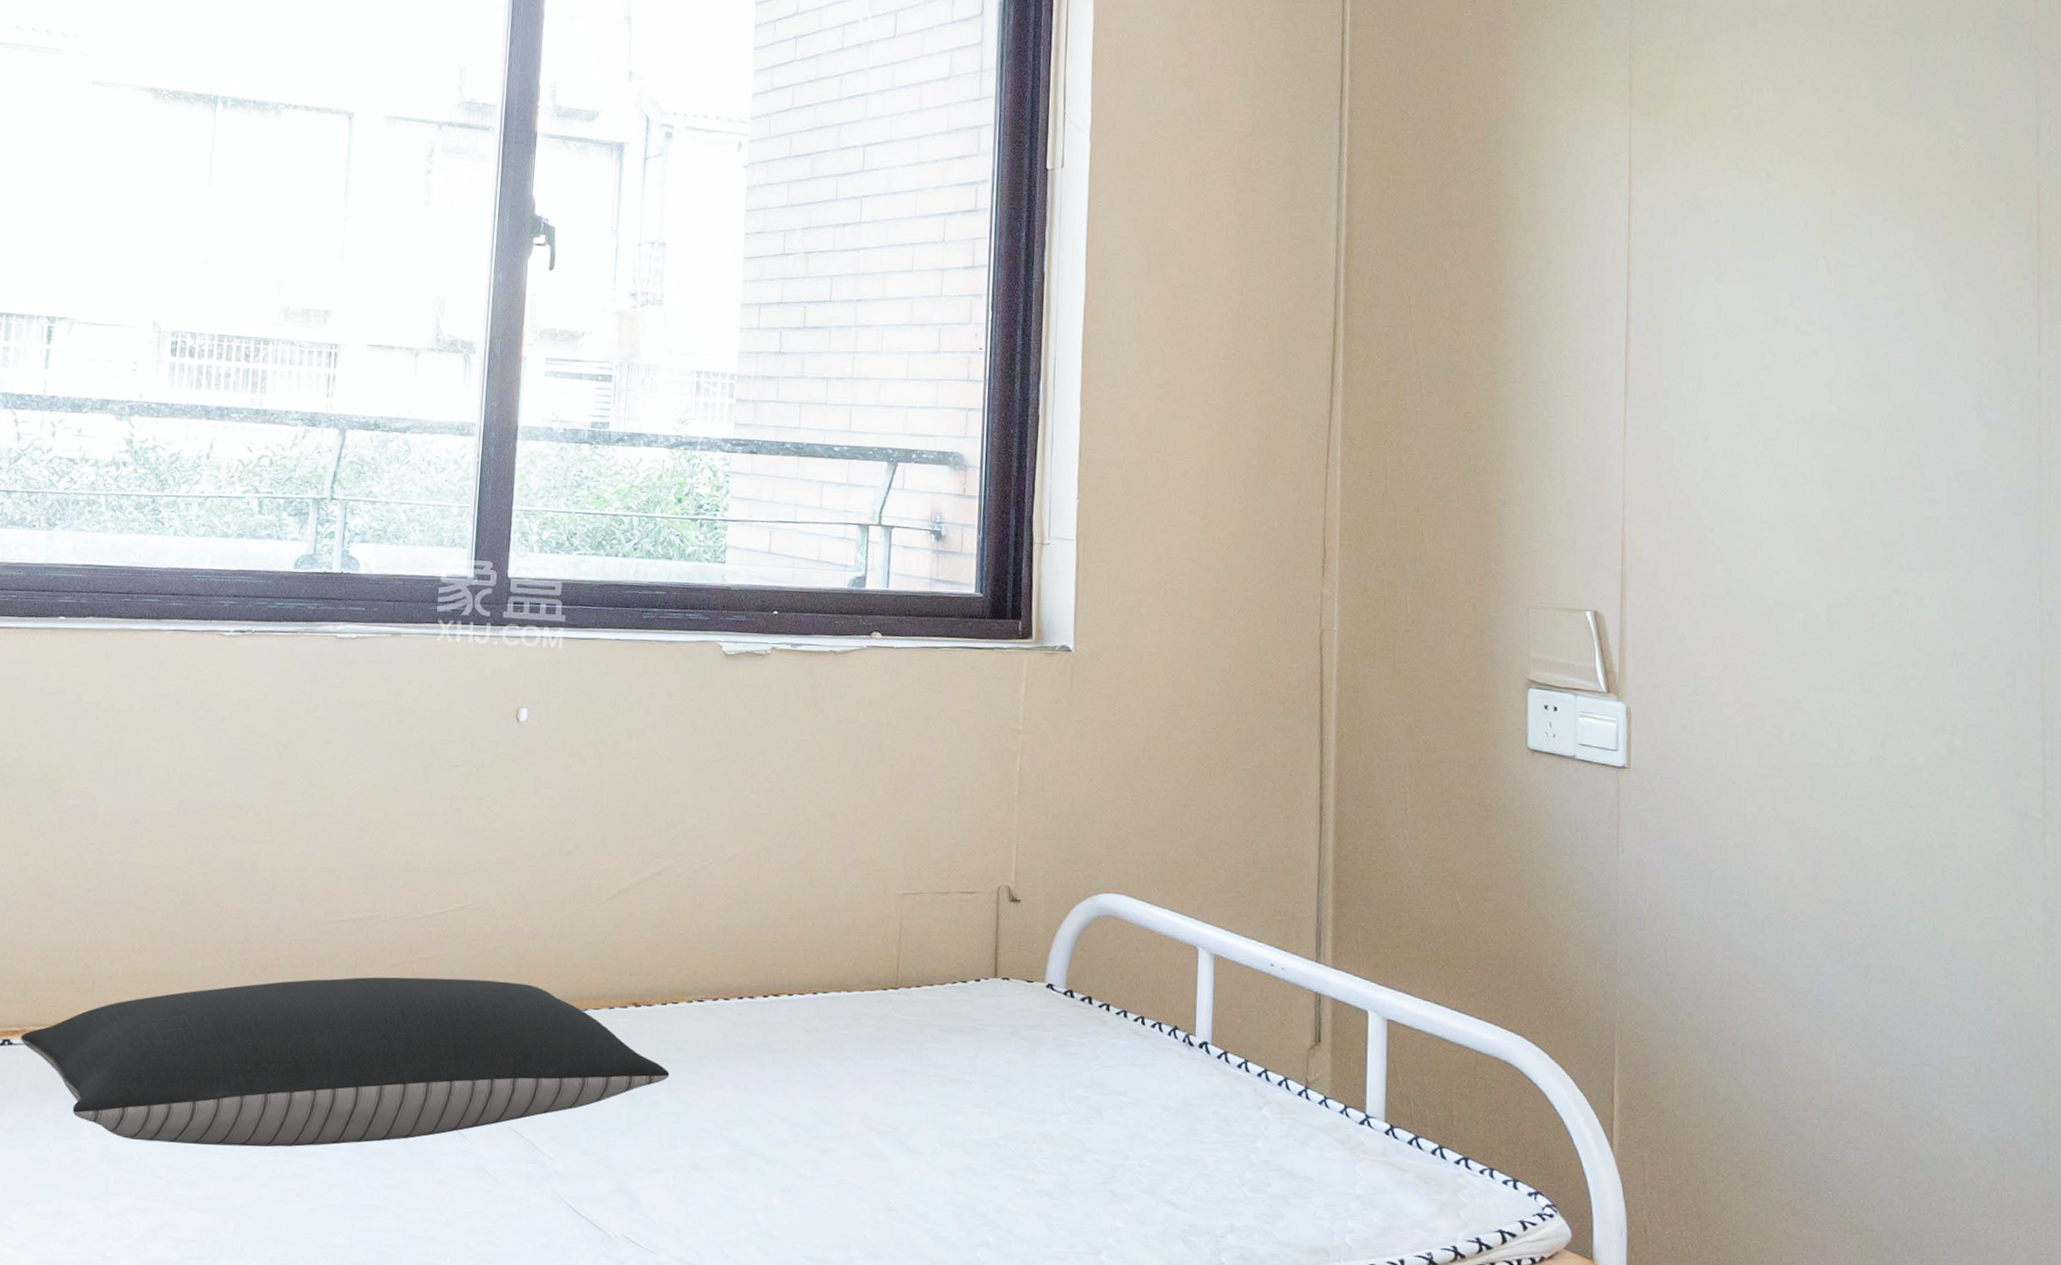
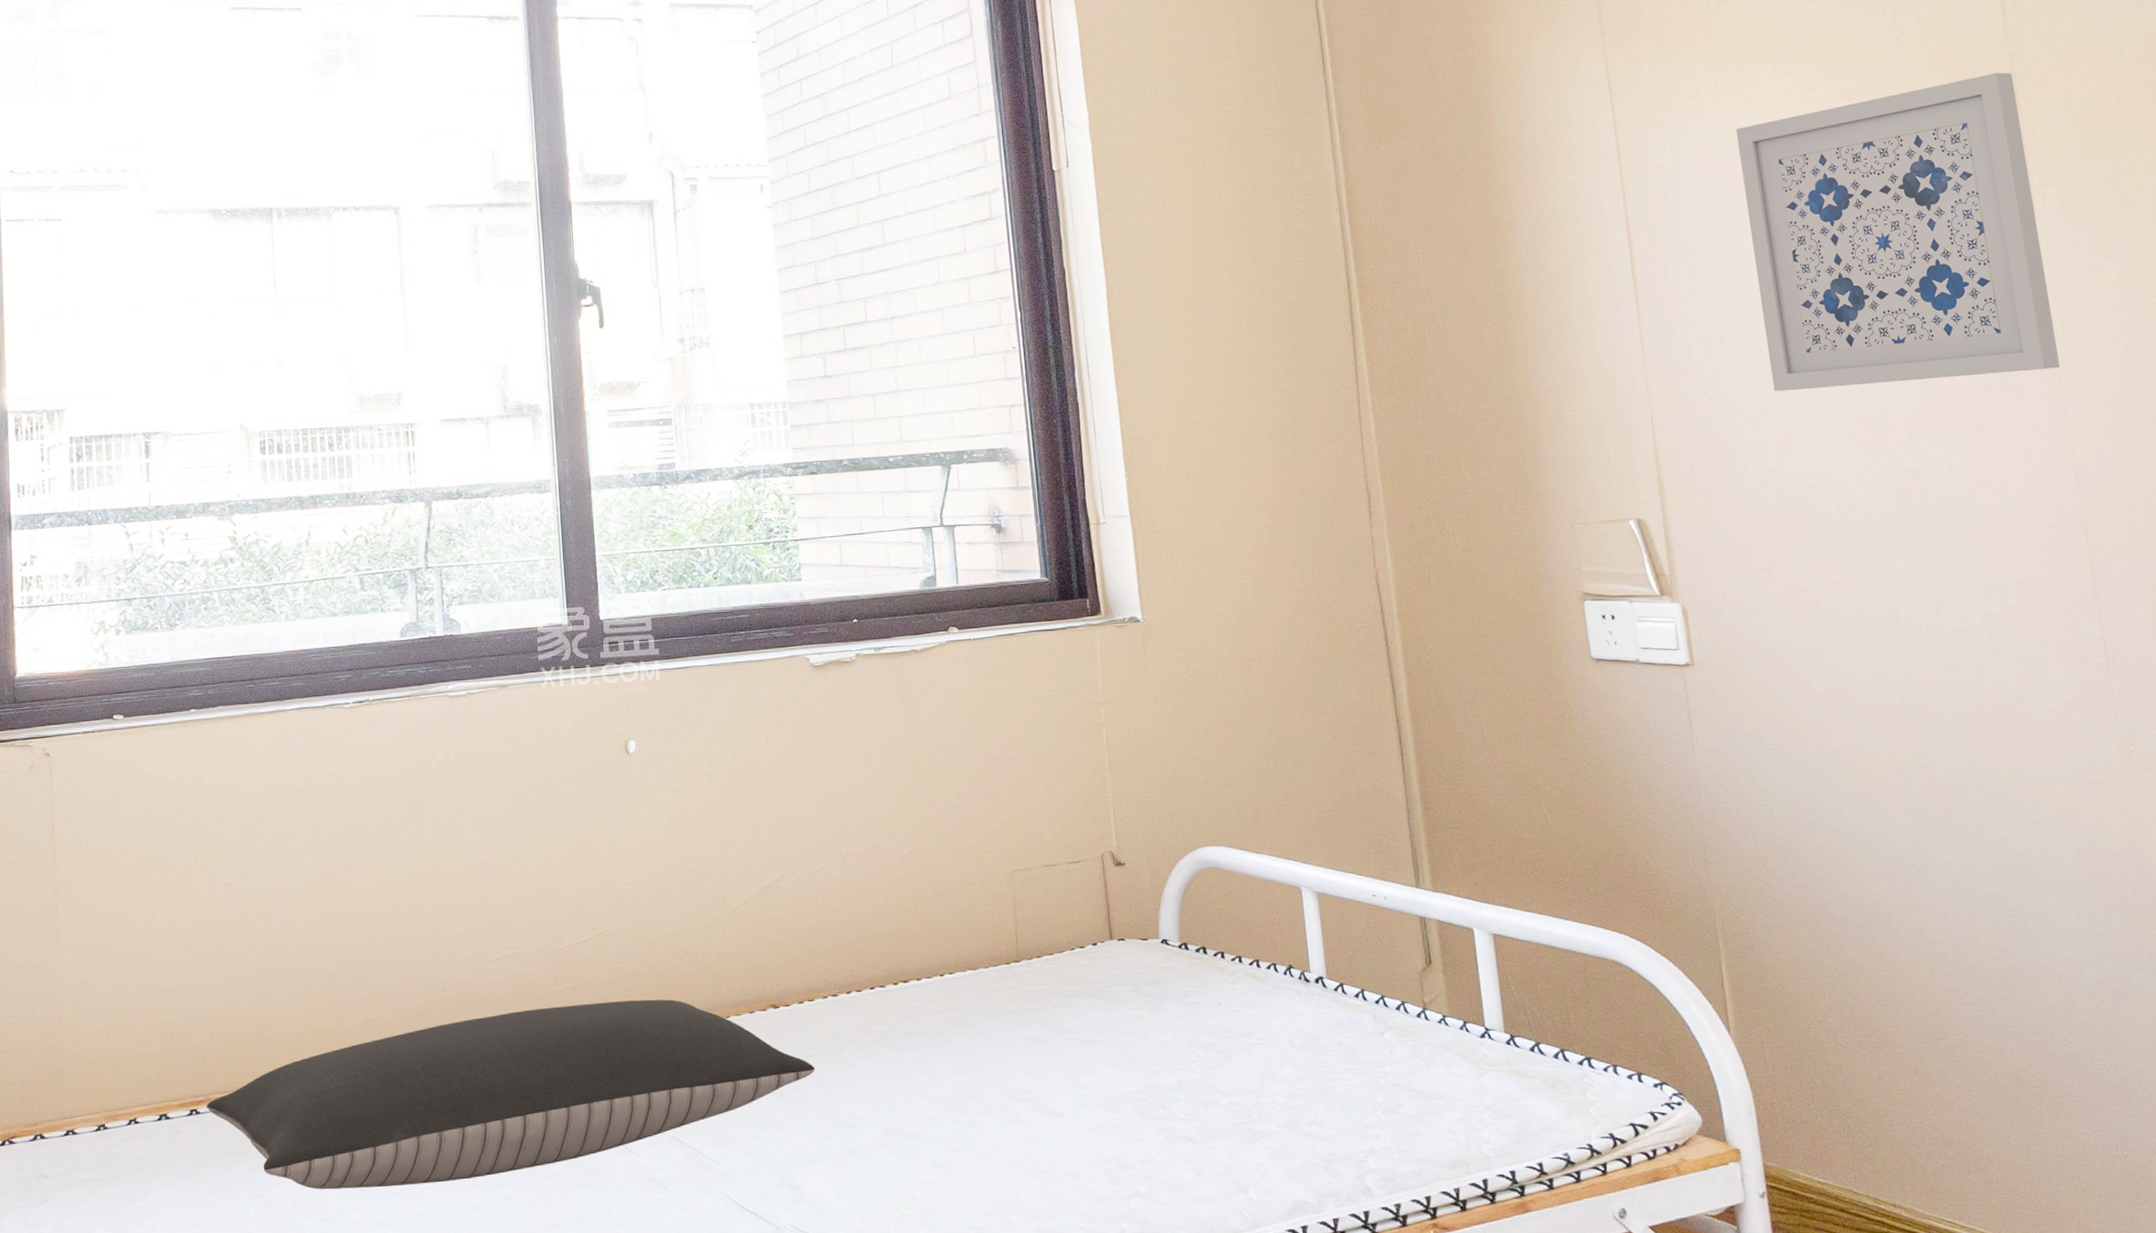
wall art: none [1751,200,2042,512] -> present [1735,72,2061,392]

